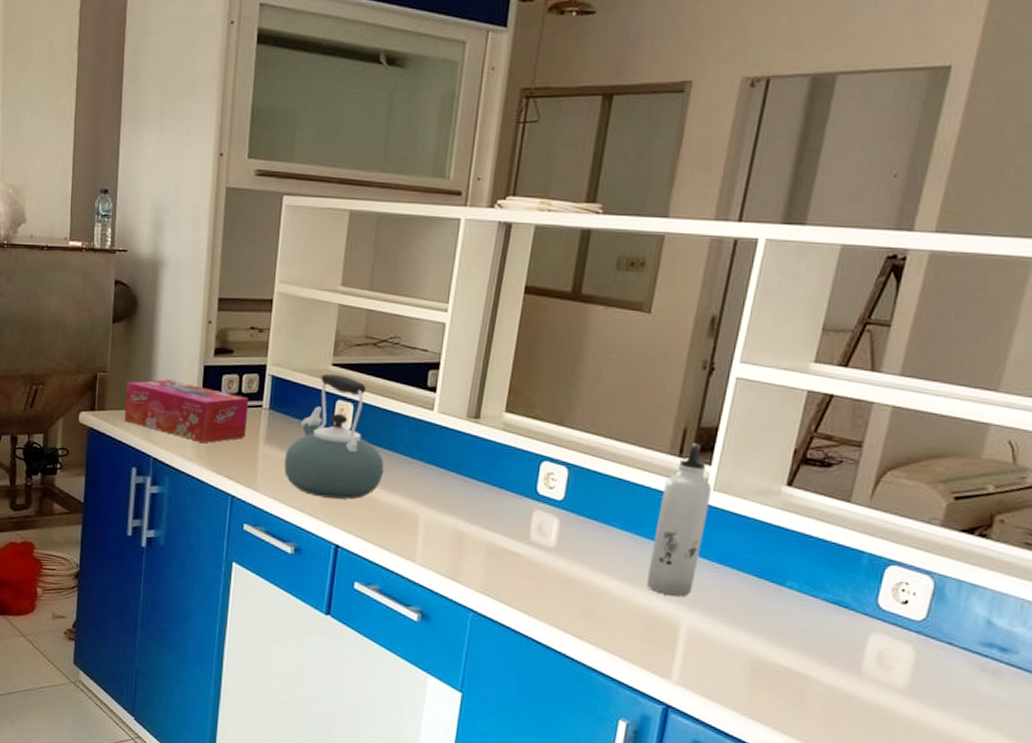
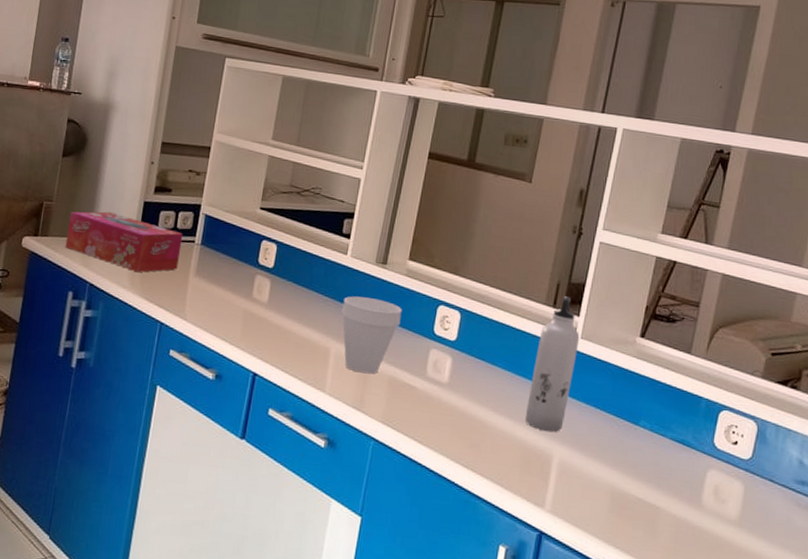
kettle: present [284,373,384,500] -> none [211,216,302,332]
cup: none [429,456,499,541] -> present [340,296,402,375]

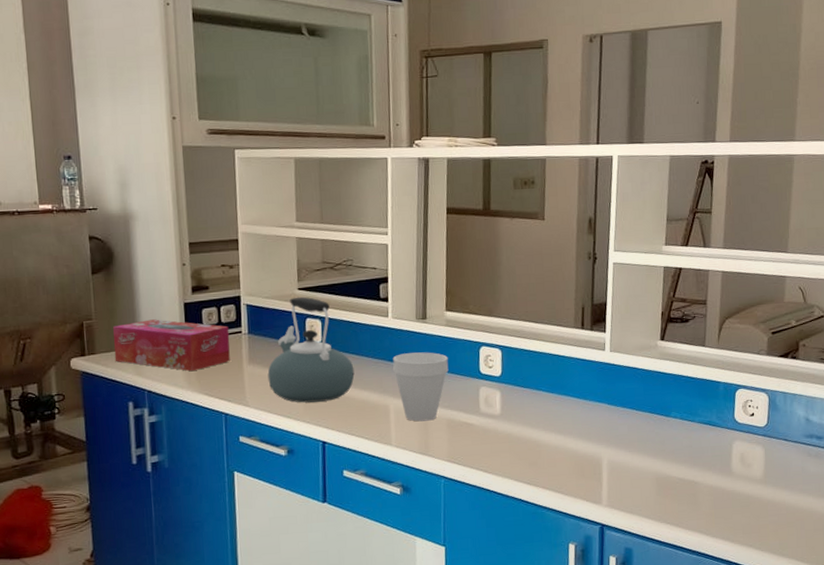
kettle: none [211,216,302,332] -> present [267,296,355,403]
water bottle: present [524,296,580,433] -> none [572,317,609,439]

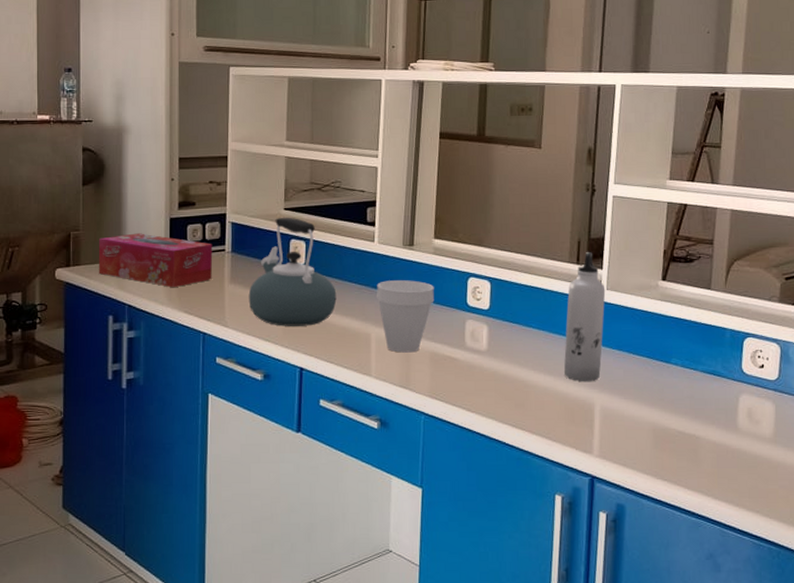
water bottle: none [572,317,609,439] -> present [563,252,606,382]

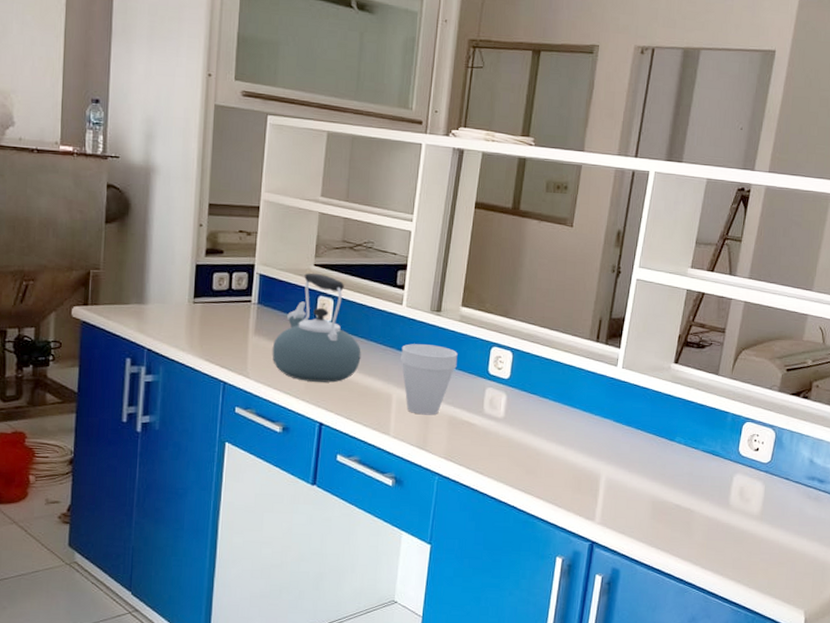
tissue box: present [98,233,213,288] -> none [118,276,239,335]
water bottle: present [563,252,606,382] -> none [574,331,621,454]

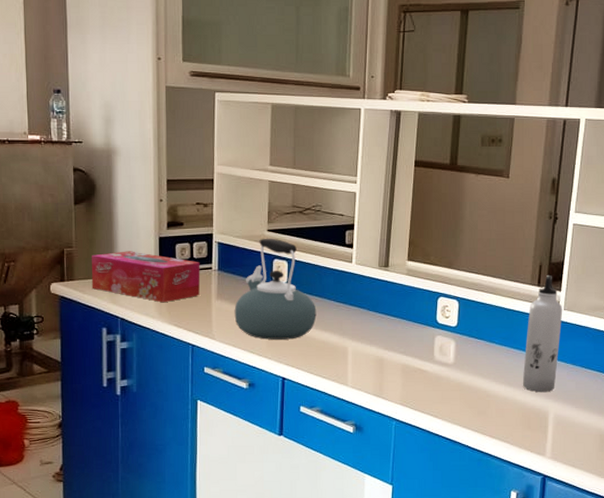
tissue box: none [118,276,239,335] -> present [91,251,201,303]
cup: present [400,344,458,415] -> none [353,299,407,365]
water bottle: none [574,331,621,454] -> present [522,275,563,393]

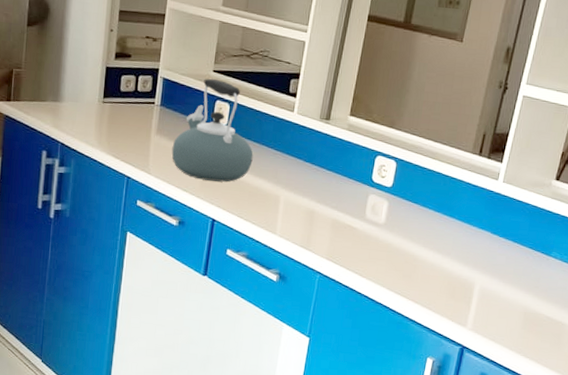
tissue box: present [91,251,201,303] -> none [36,77,144,132]
water bottle: present [522,275,563,393] -> none [451,145,502,264]

